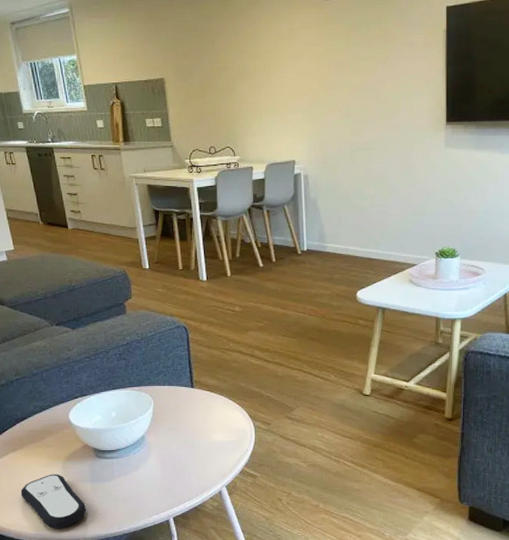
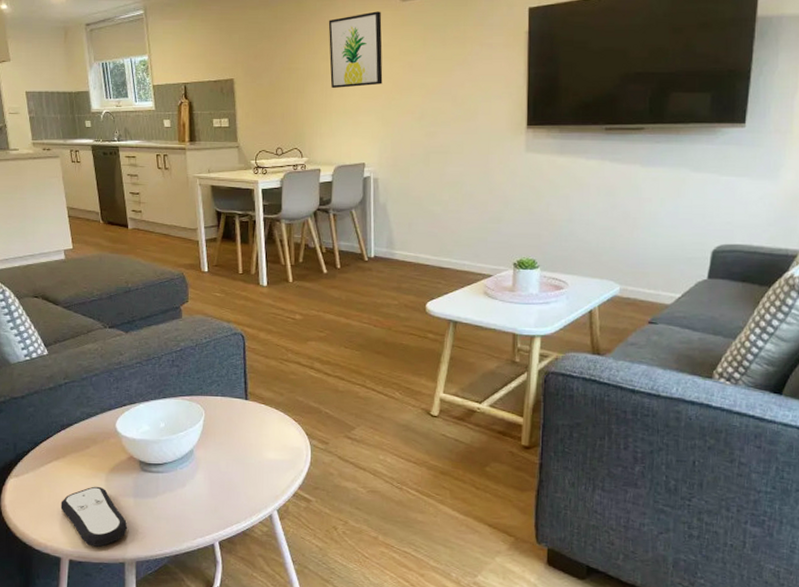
wall art: none [255,10,309,88] -> present [328,11,383,89]

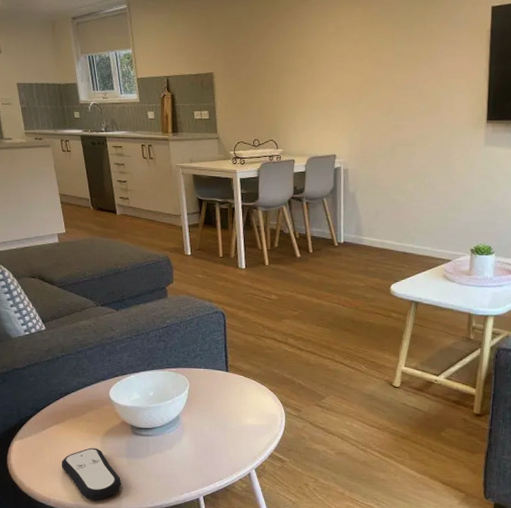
wall art: present [328,11,383,89] -> none [302,8,353,83]

